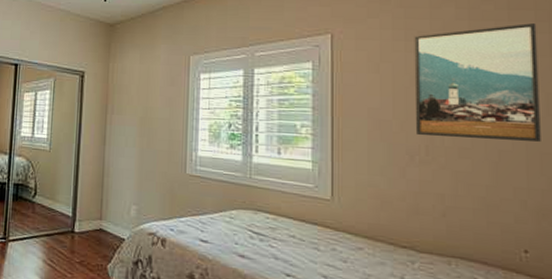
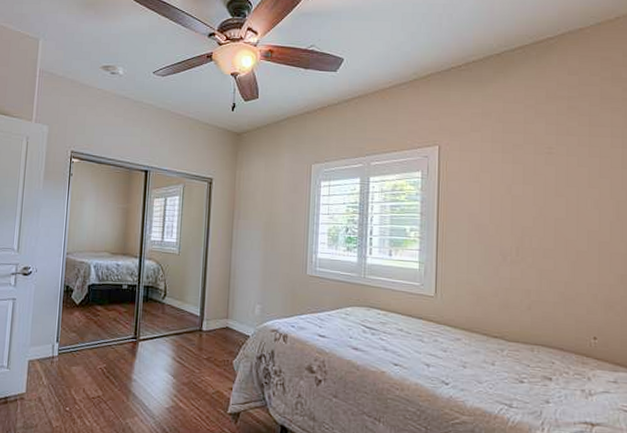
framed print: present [414,23,541,142] -> none [508,139,612,243]

